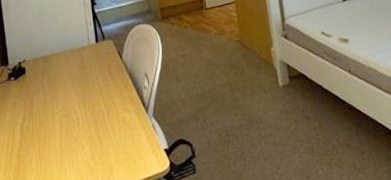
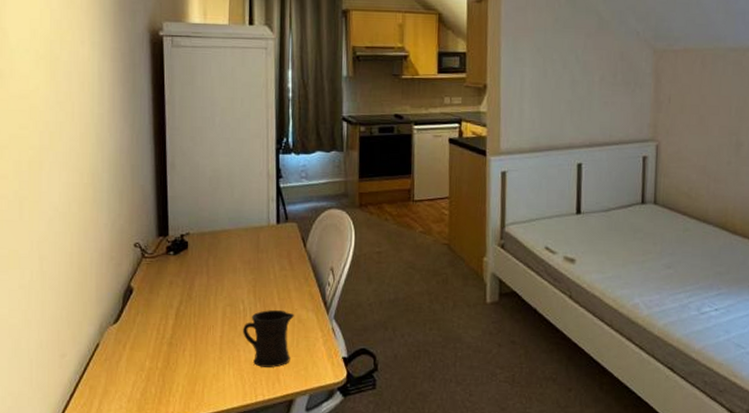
mug: none [78,115,121,167] -> present [243,310,294,368]

